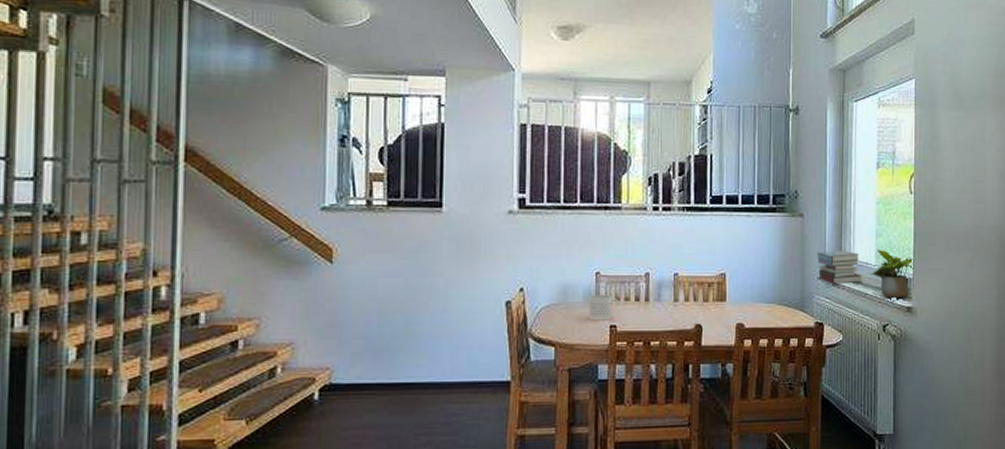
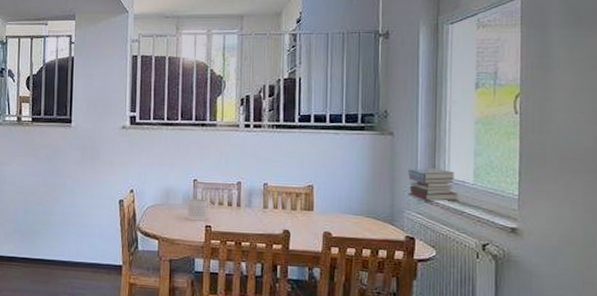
potted plant: present [870,250,914,299] -> none [467,169,520,219]

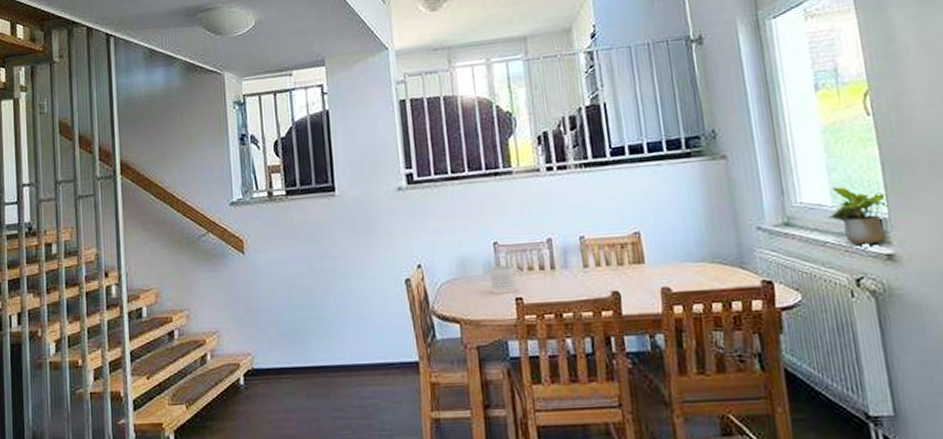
books: present [408,168,458,201] -> none [751,192,818,234]
potted plant: none [467,169,520,219] -> present [827,187,889,246]

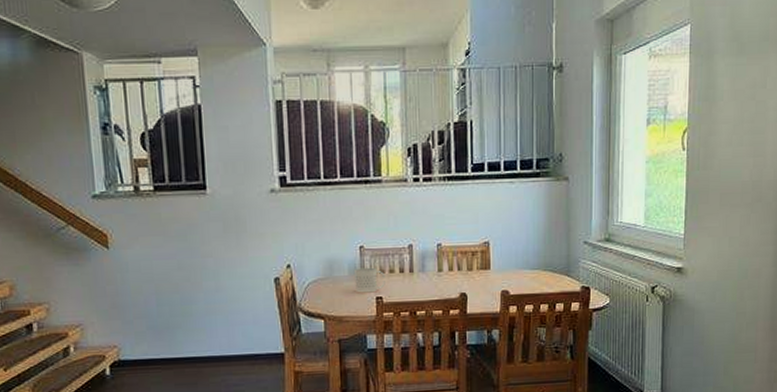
potted plant: present [827,187,889,246] -> none [638,210,686,260]

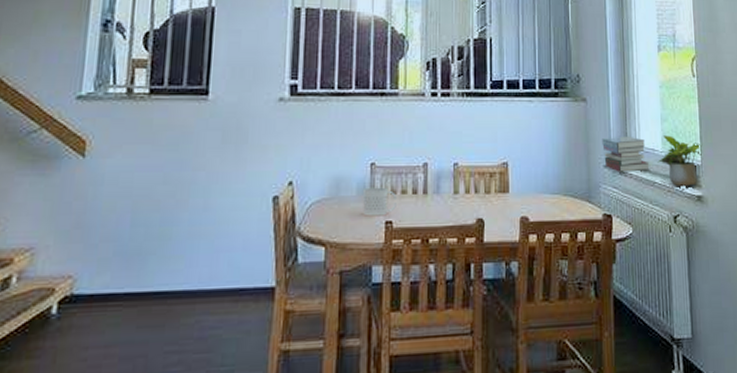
books: none [583,212,630,248] -> present [602,136,650,172]
potted plant: none [638,210,686,260] -> present [657,135,702,188]

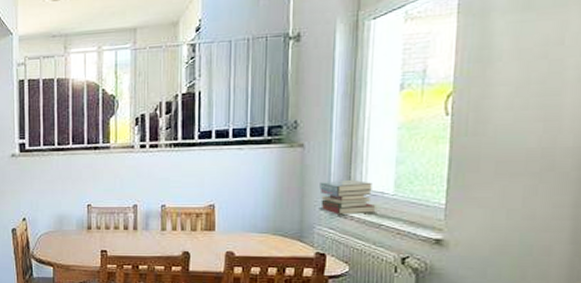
mug: present [362,187,397,217] -> none [81,223,110,246]
potted plant: present [657,135,702,188] -> none [386,178,448,230]

